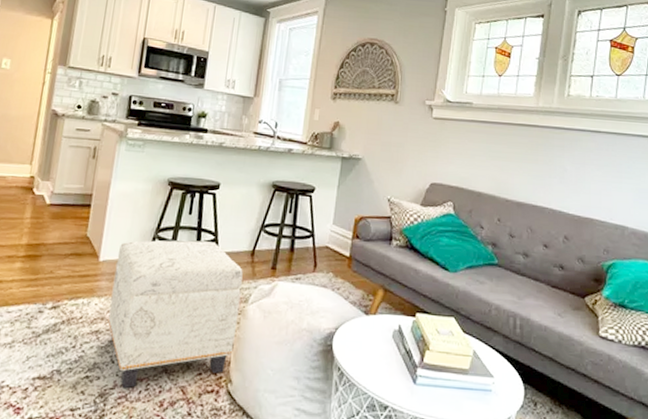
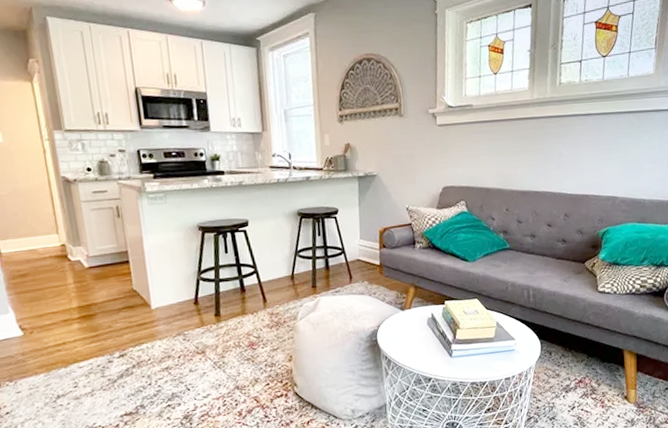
ottoman: present [107,240,243,389] -> none [167,274,293,409]

